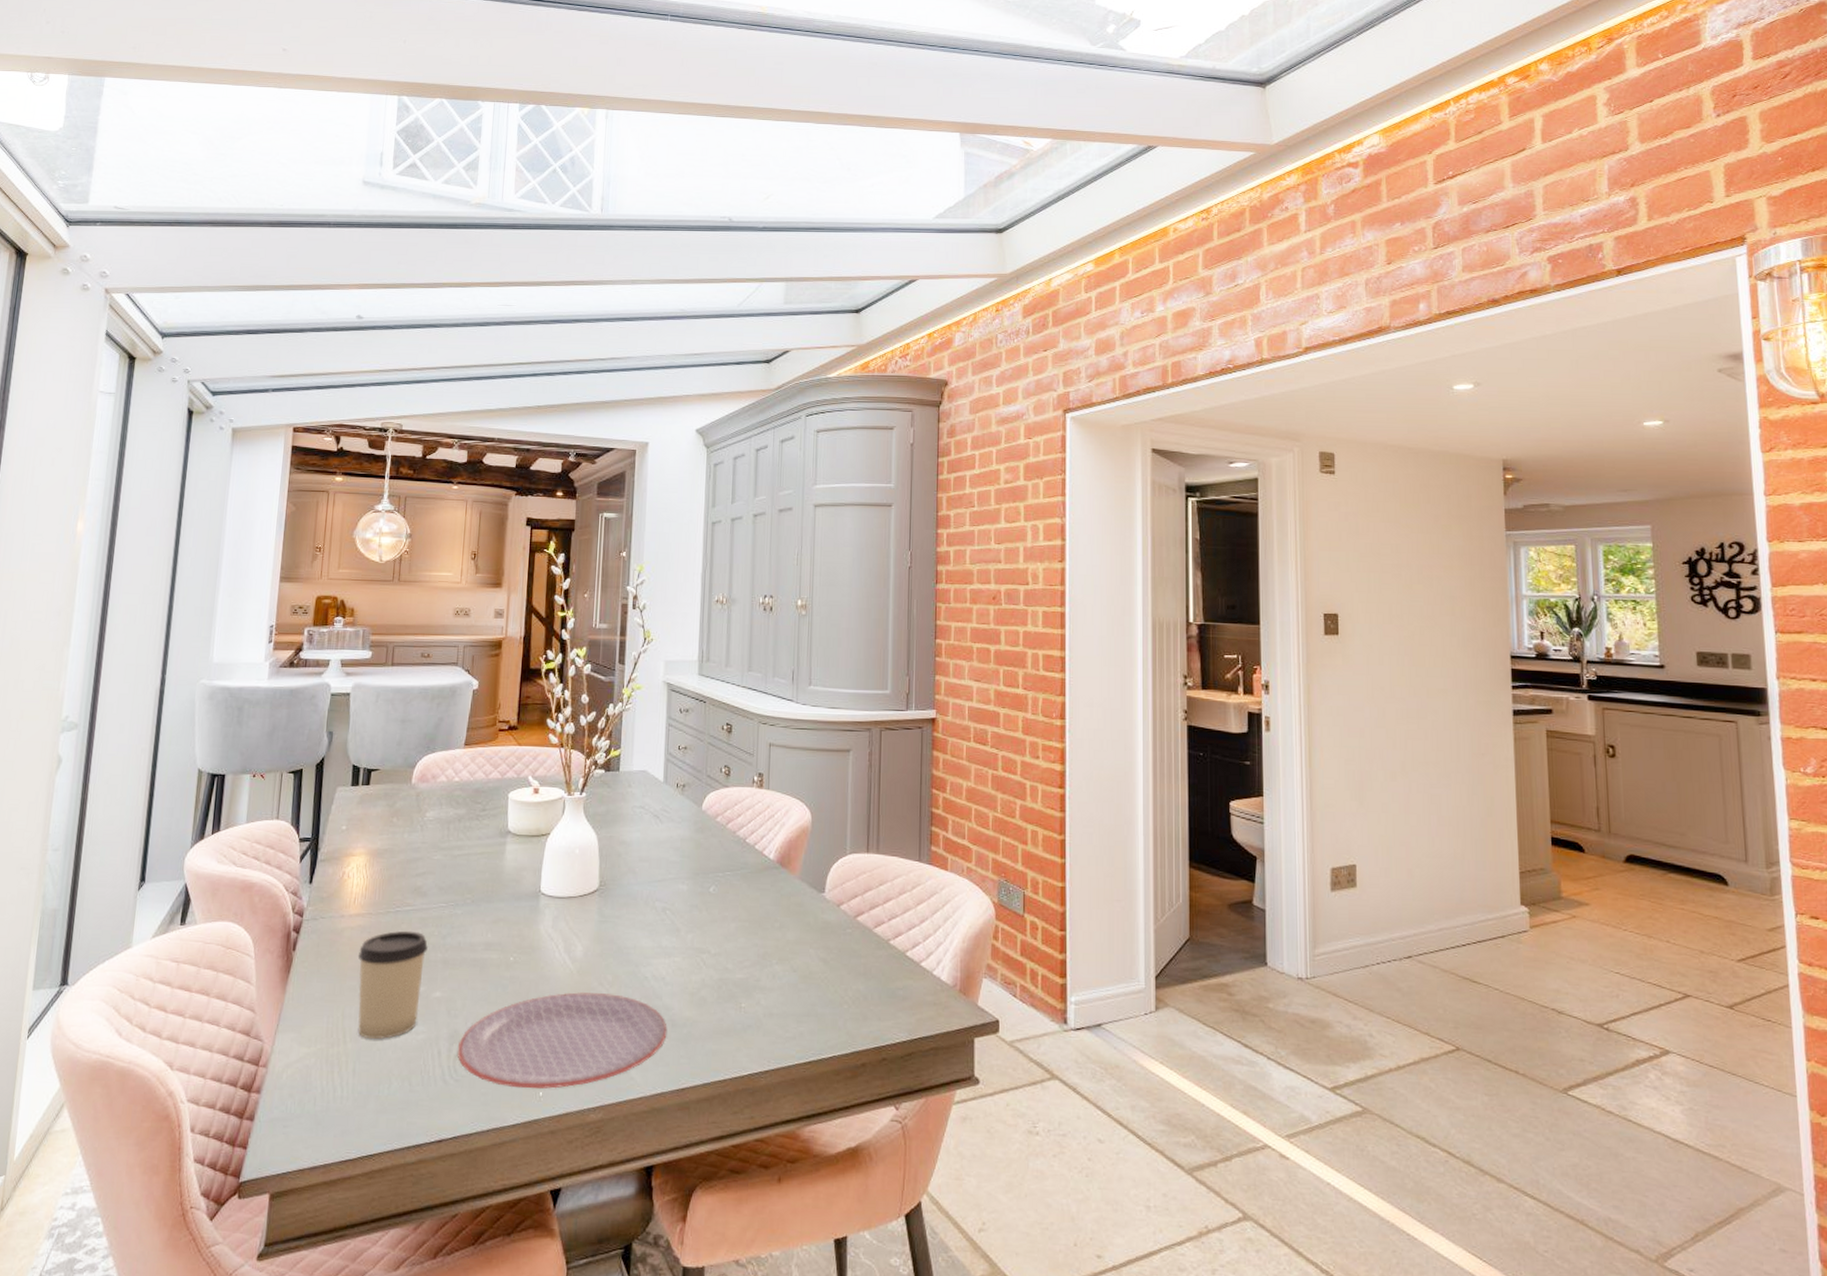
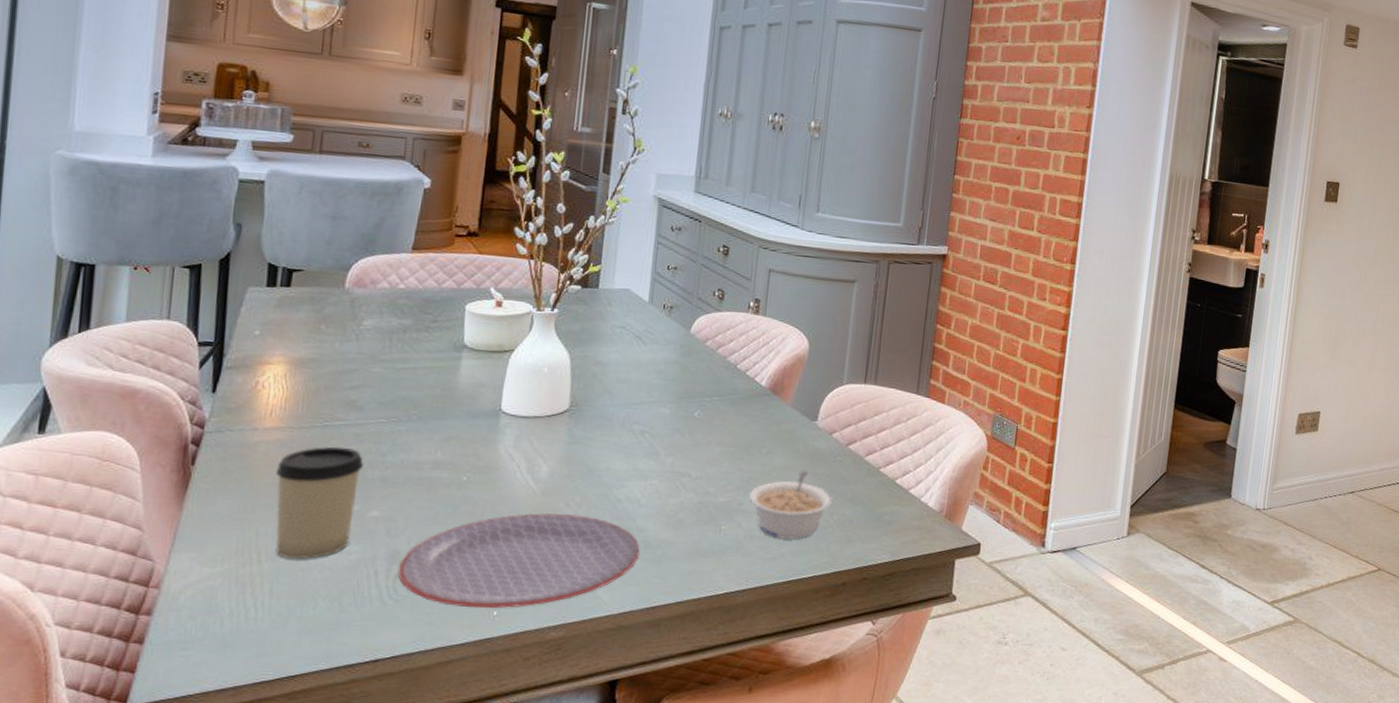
legume: none [766,943,847,1018] -> present [749,469,833,540]

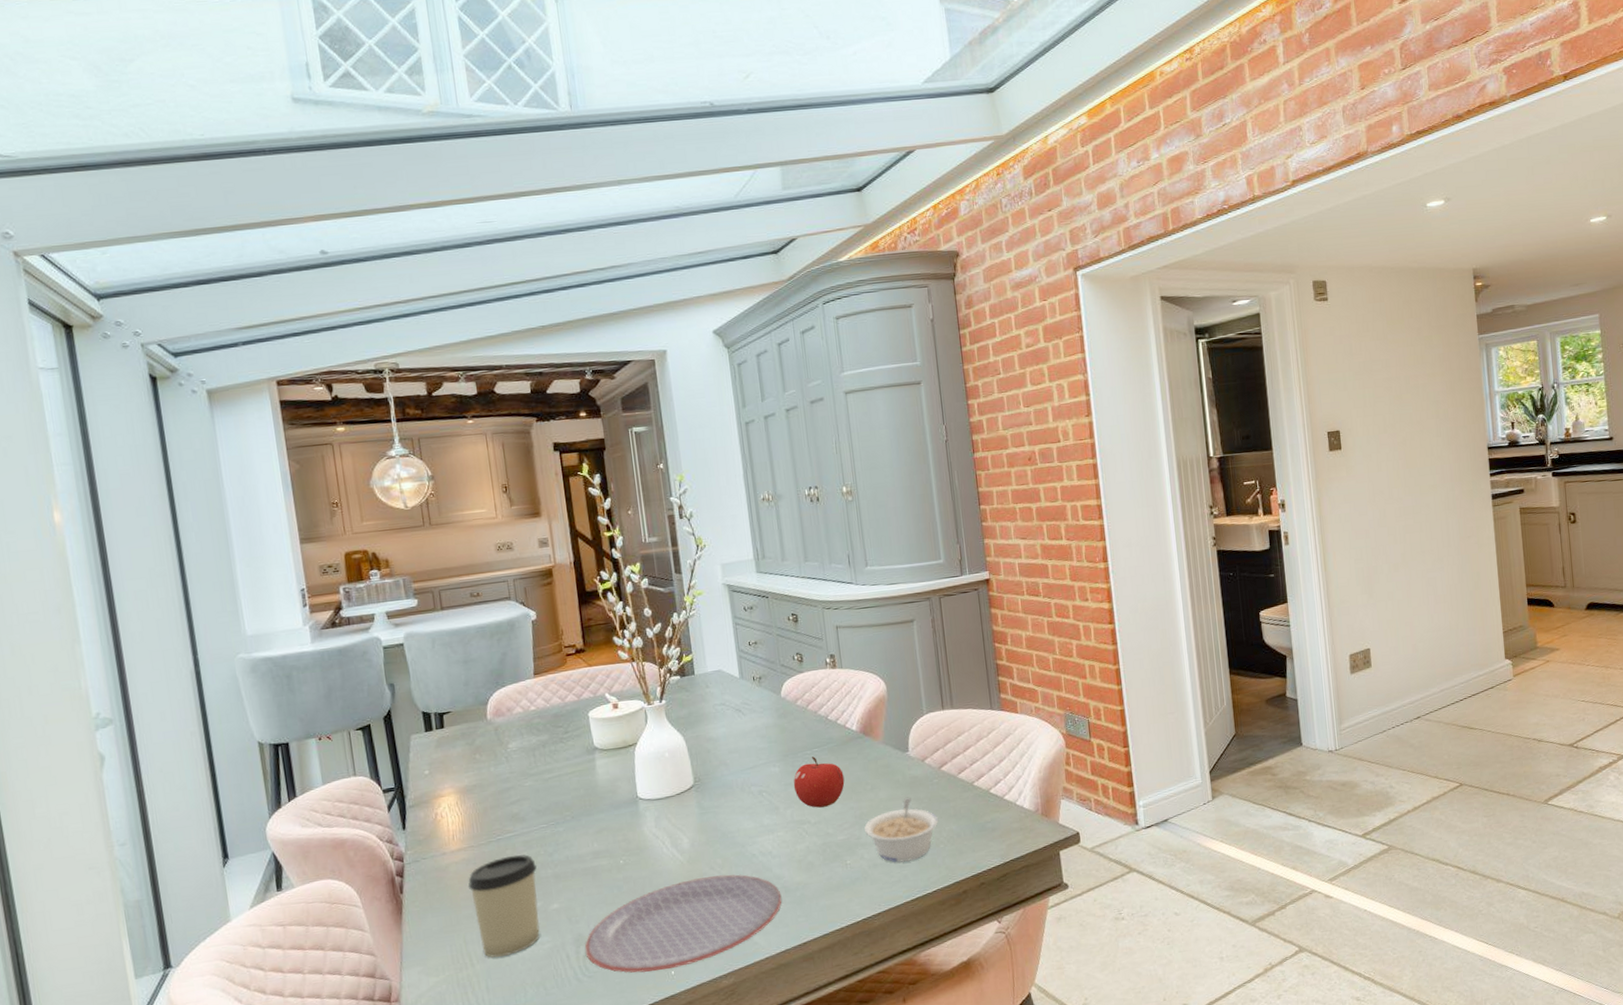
fruit: none [681,405,741,463] -> present [793,756,845,808]

